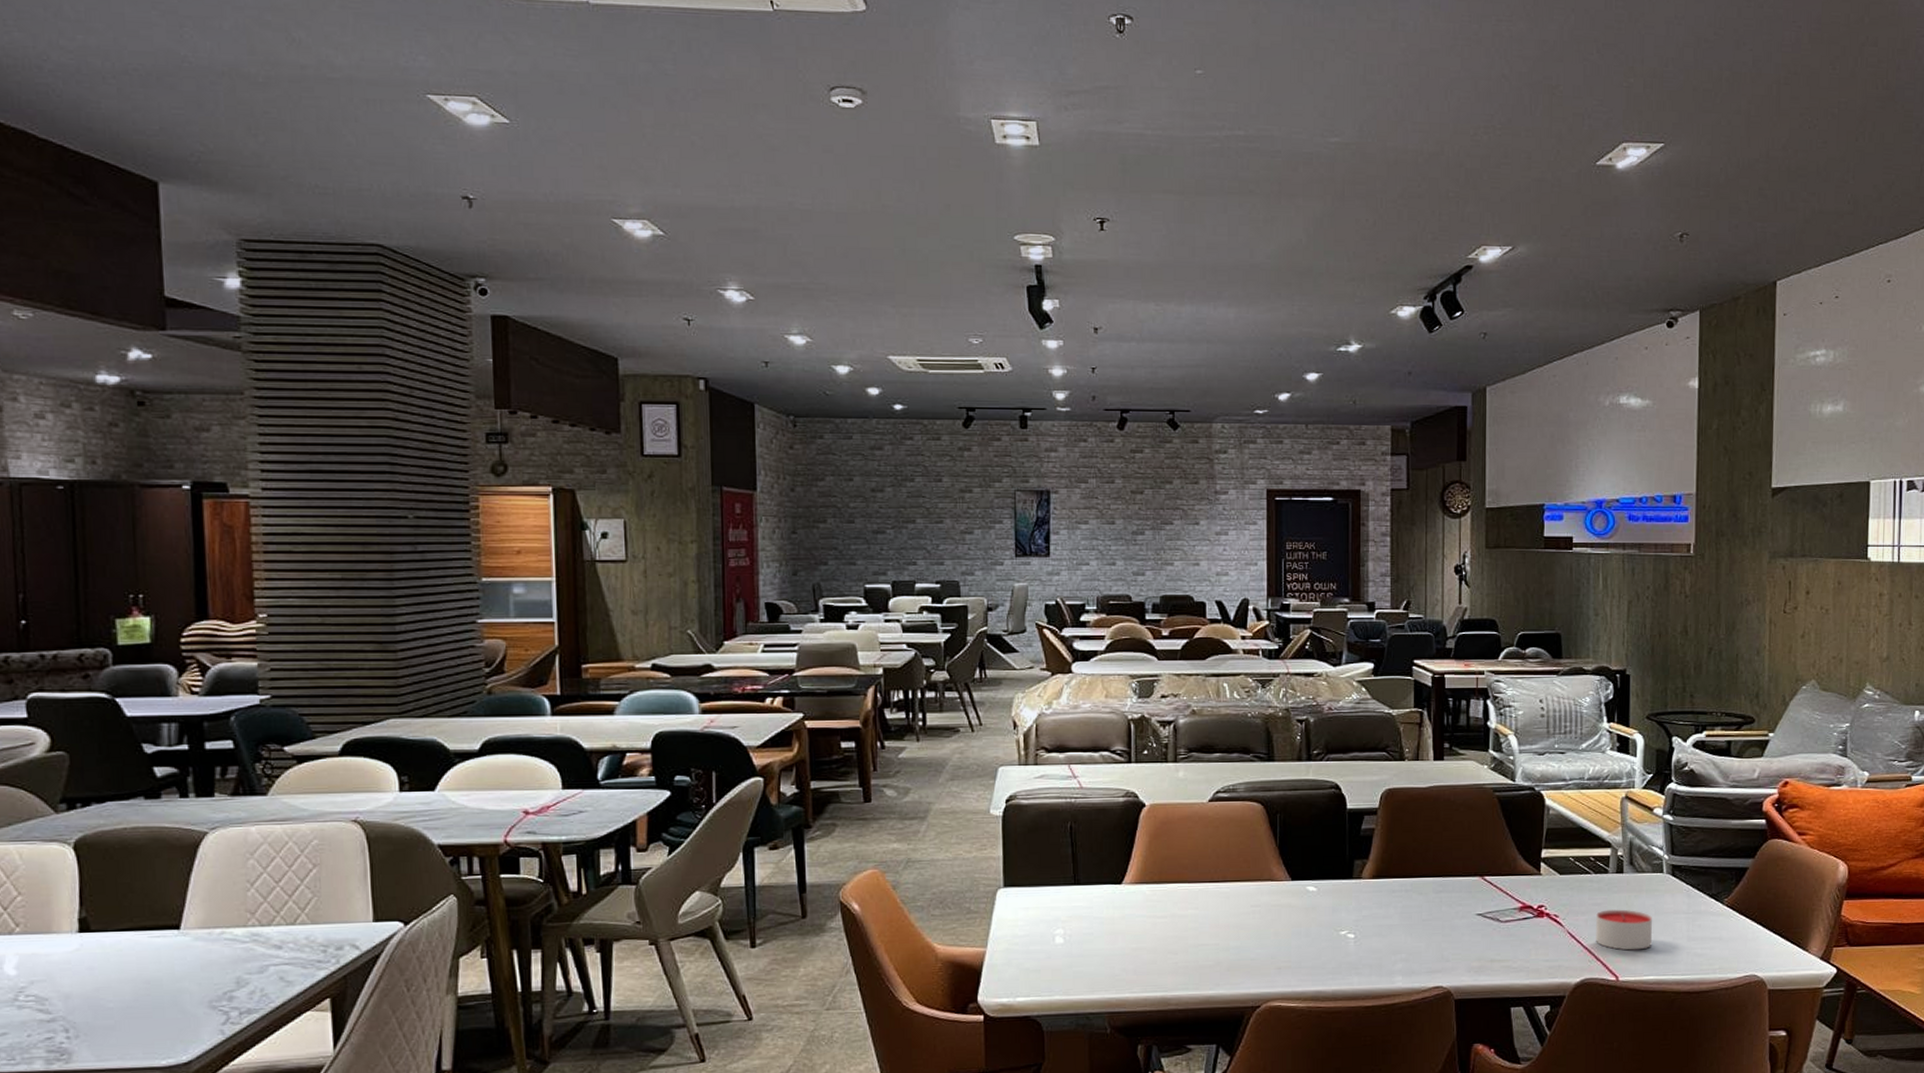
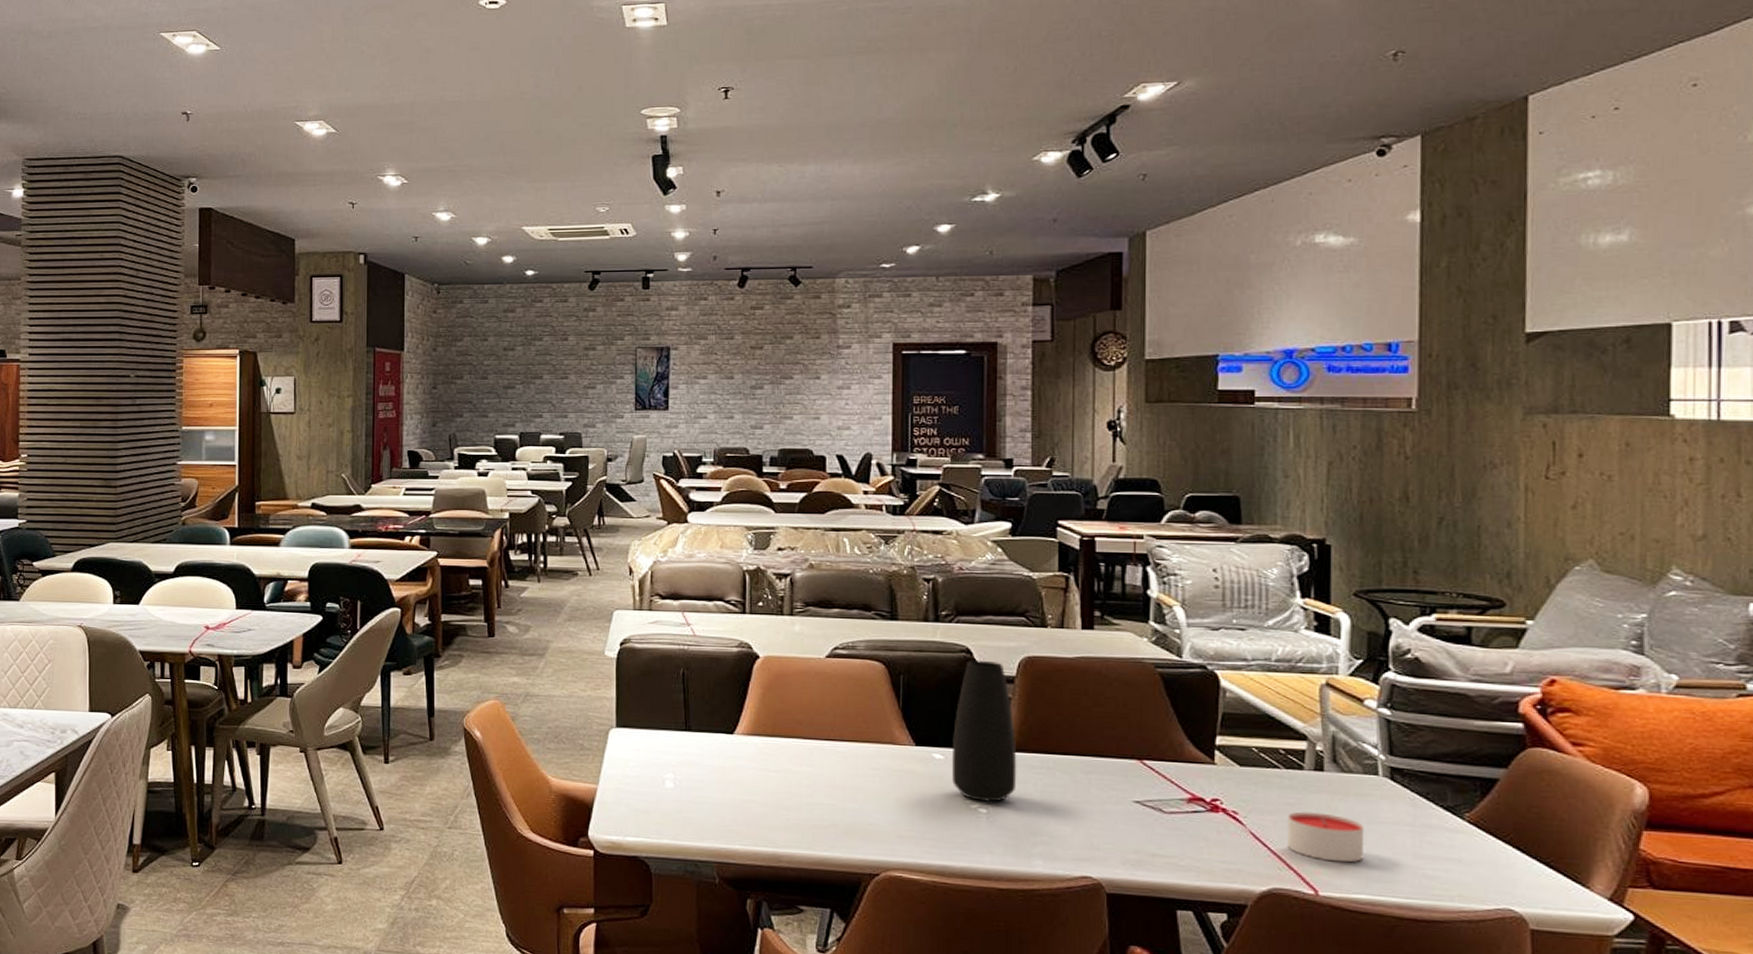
vase: none [1323,794,1380,927] -> present [951,660,1017,802]

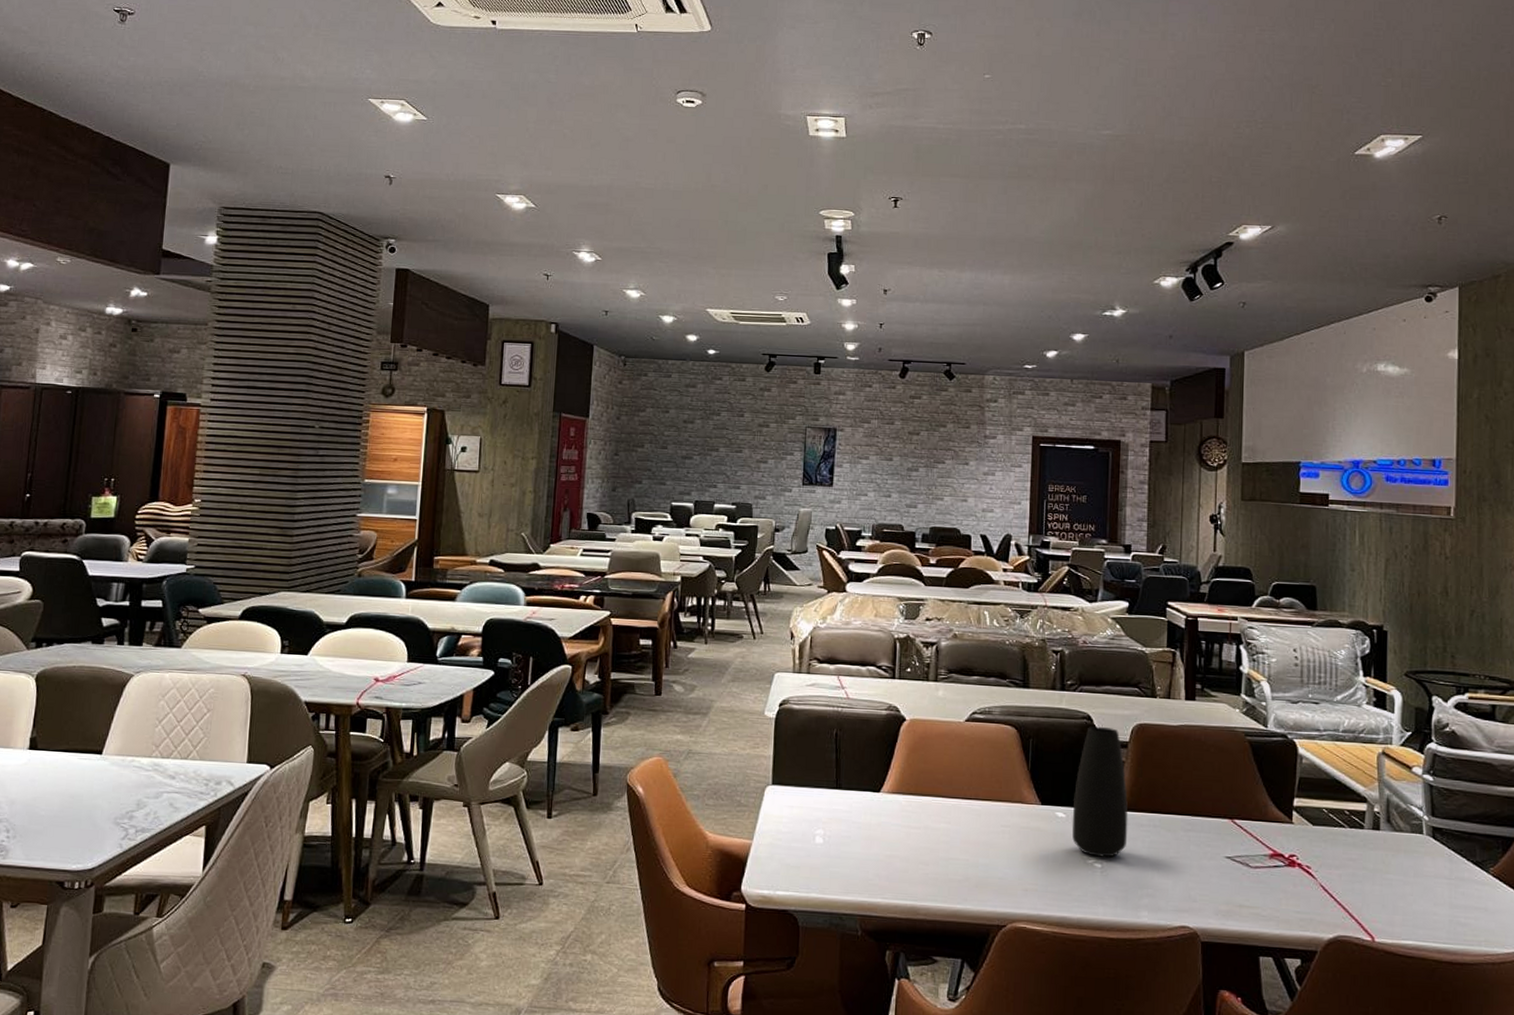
candle: present [1286,811,1365,863] -> none [1349,866,1412,912]

